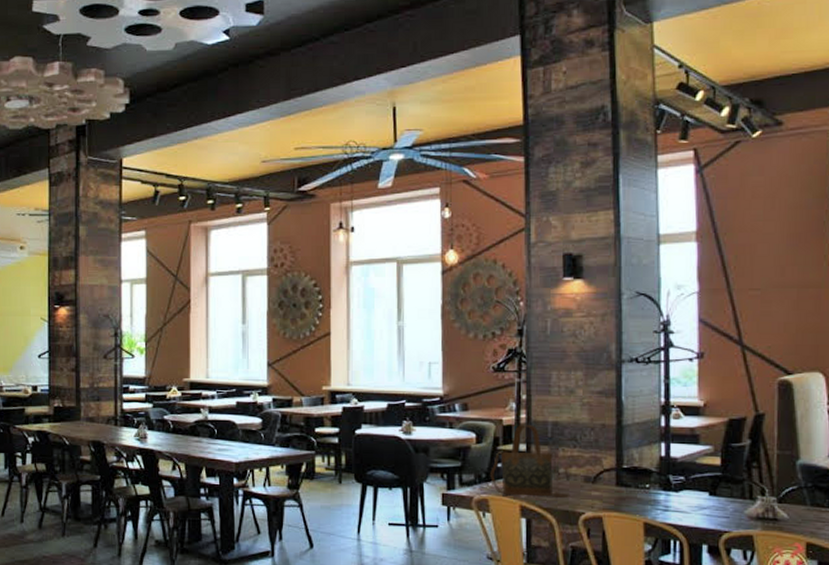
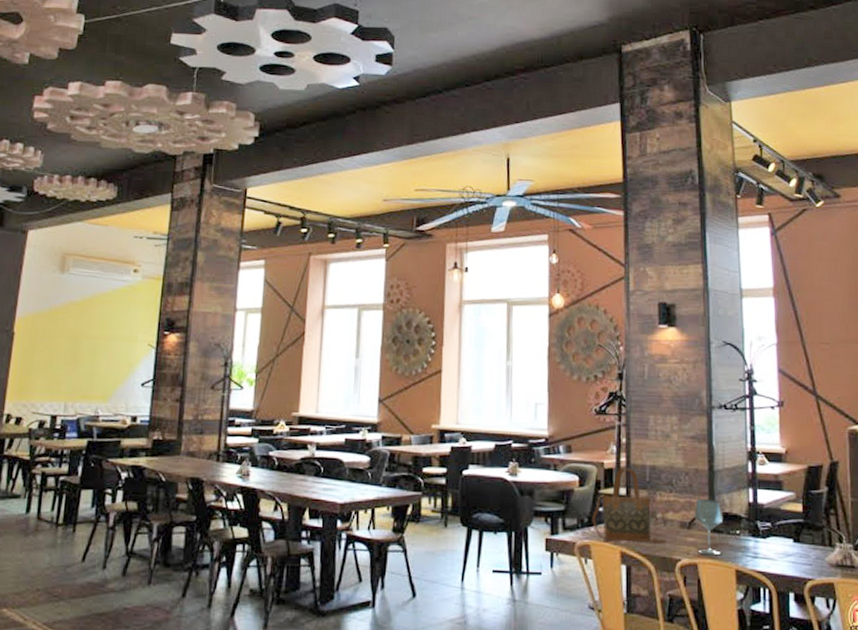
wine glass: none [599,454,632,509] -> present [694,499,724,556]

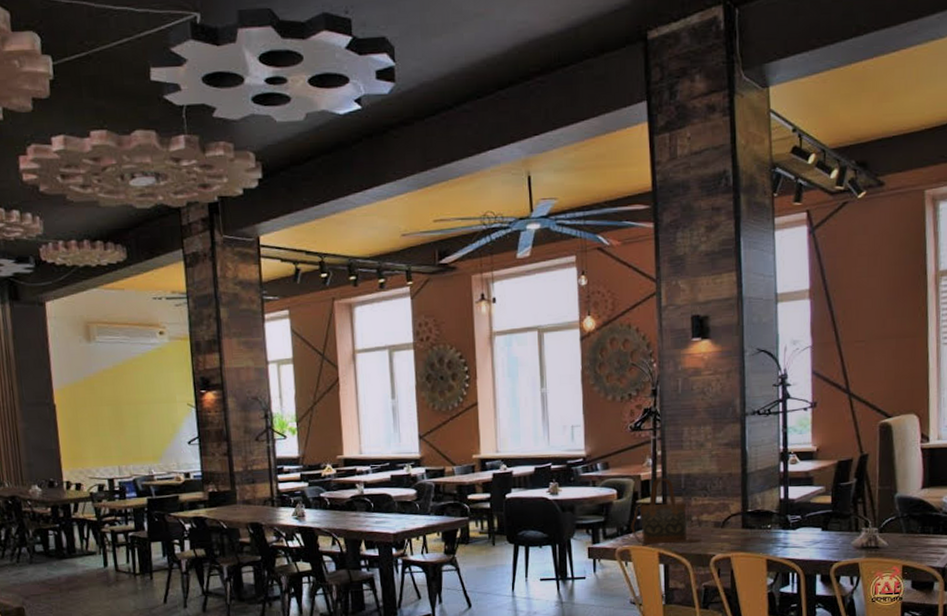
wine glass: present [694,499,724,556] -> none [727,499,756,549]

